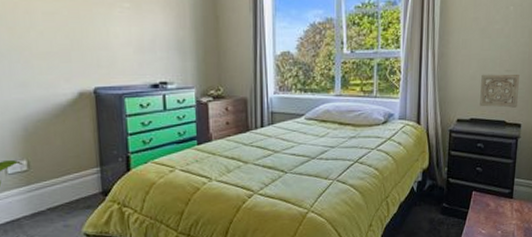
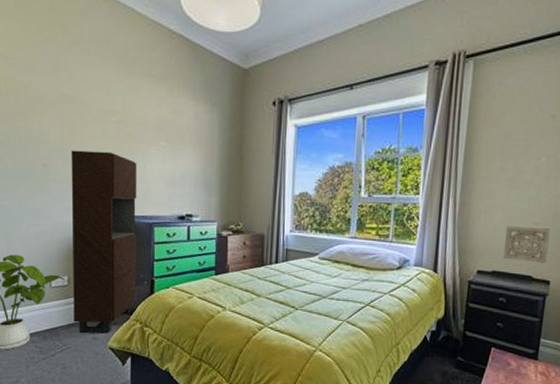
storage cabinet: none [16,16,110,222] -> present [71,150,138,334]

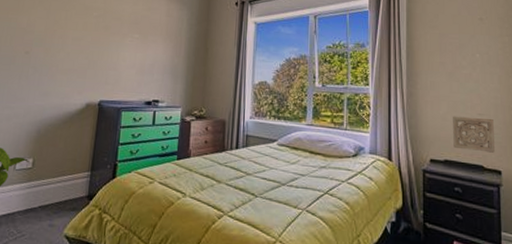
storage cabinet: present [71,150,138,334] -> none [32,40,112,220]

